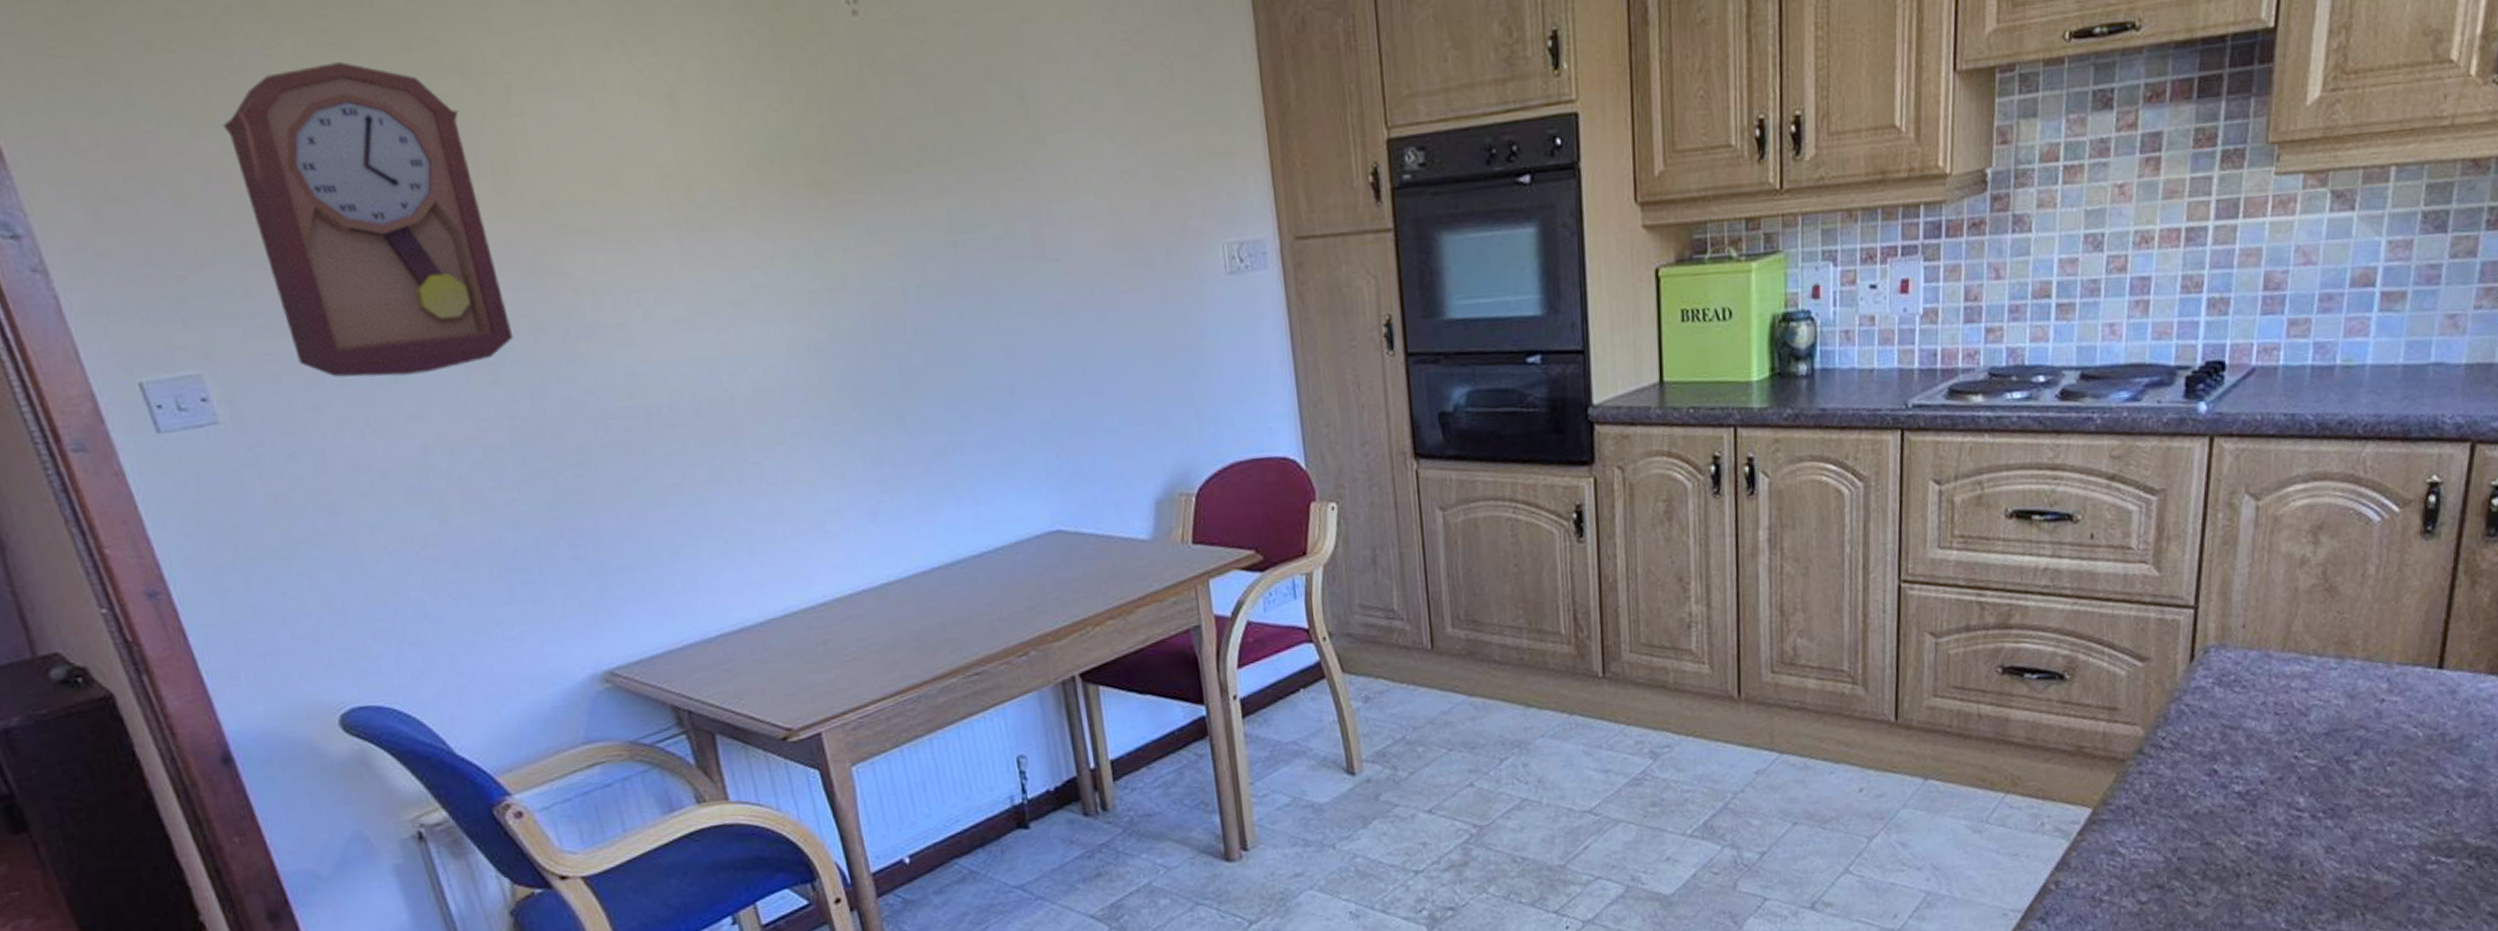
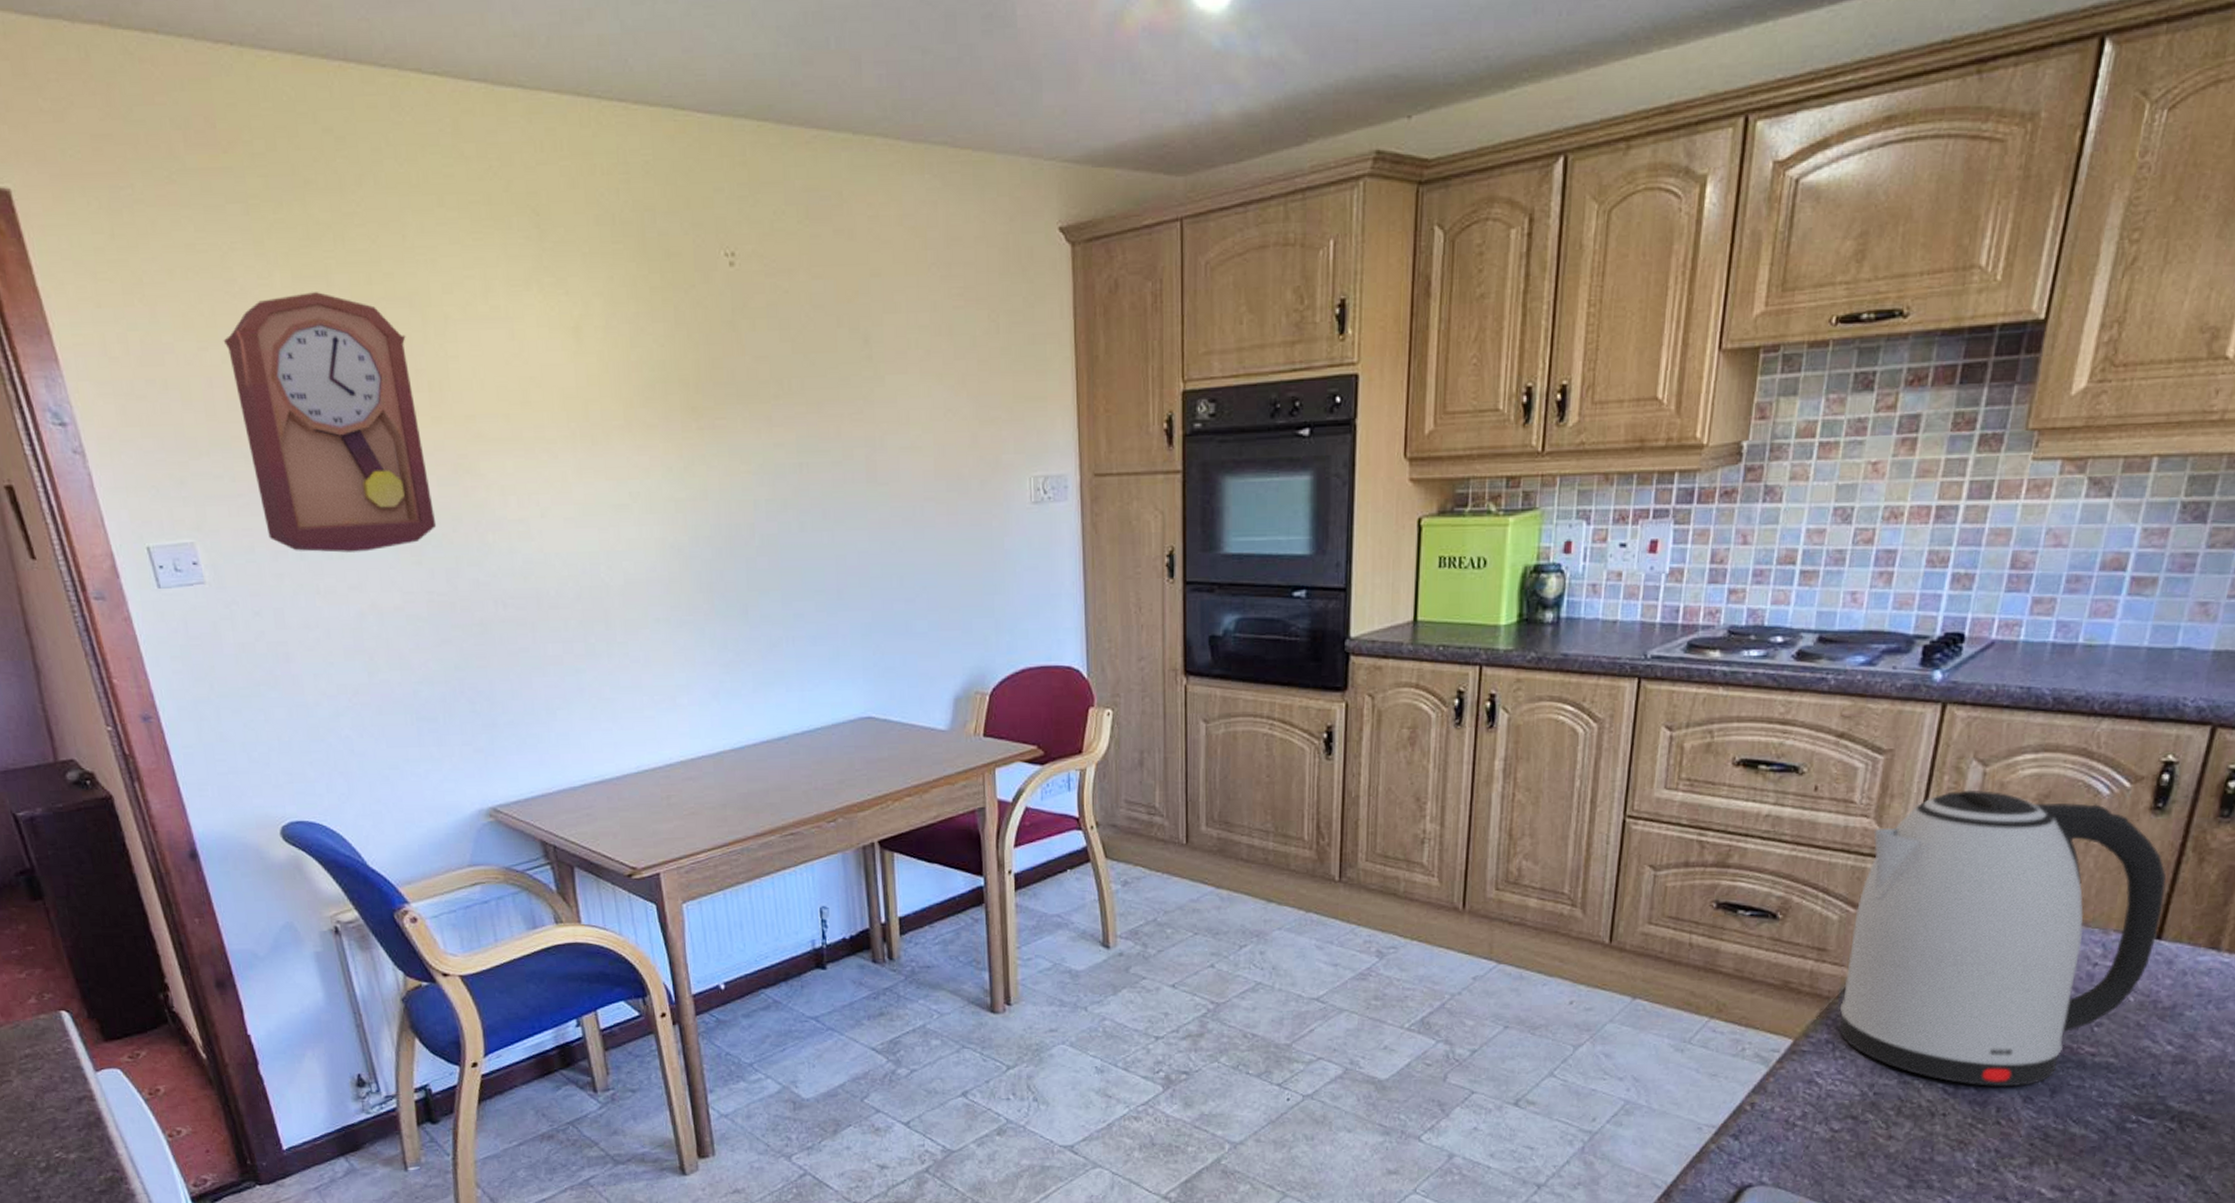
kettle: none [2137,526,2442,840] -> present [1839,790,2166,1087]

